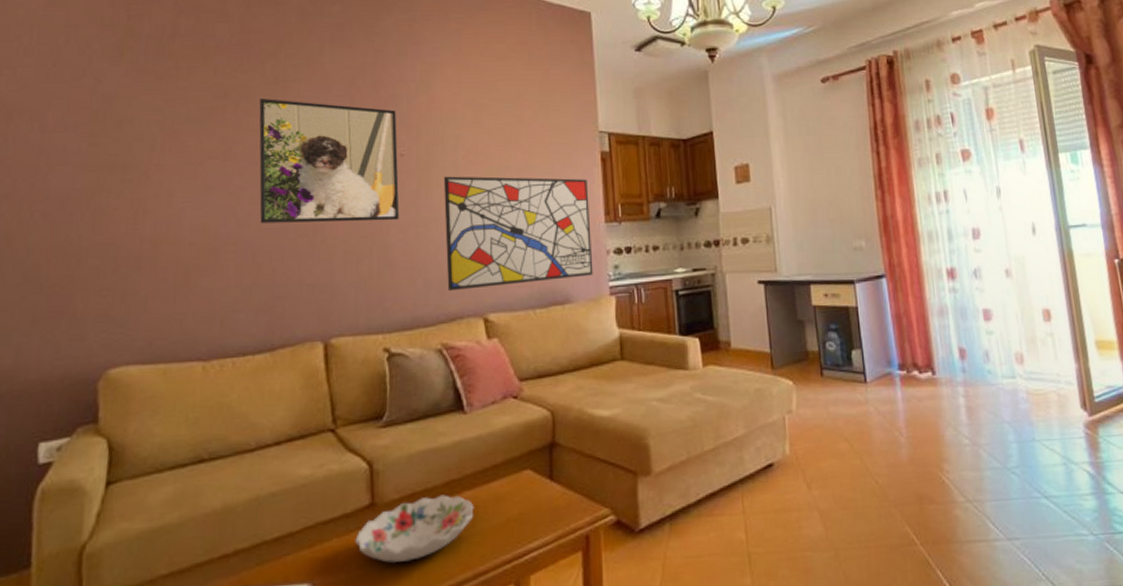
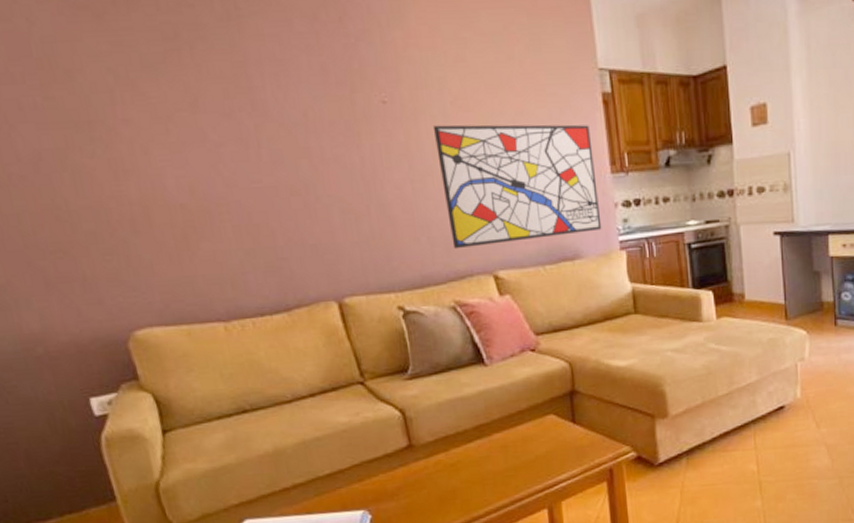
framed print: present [259,98,400,224] -> none [215,38,392,182]
decorative bowl: present [355,494,474,563] -> none [399,437,505,493]

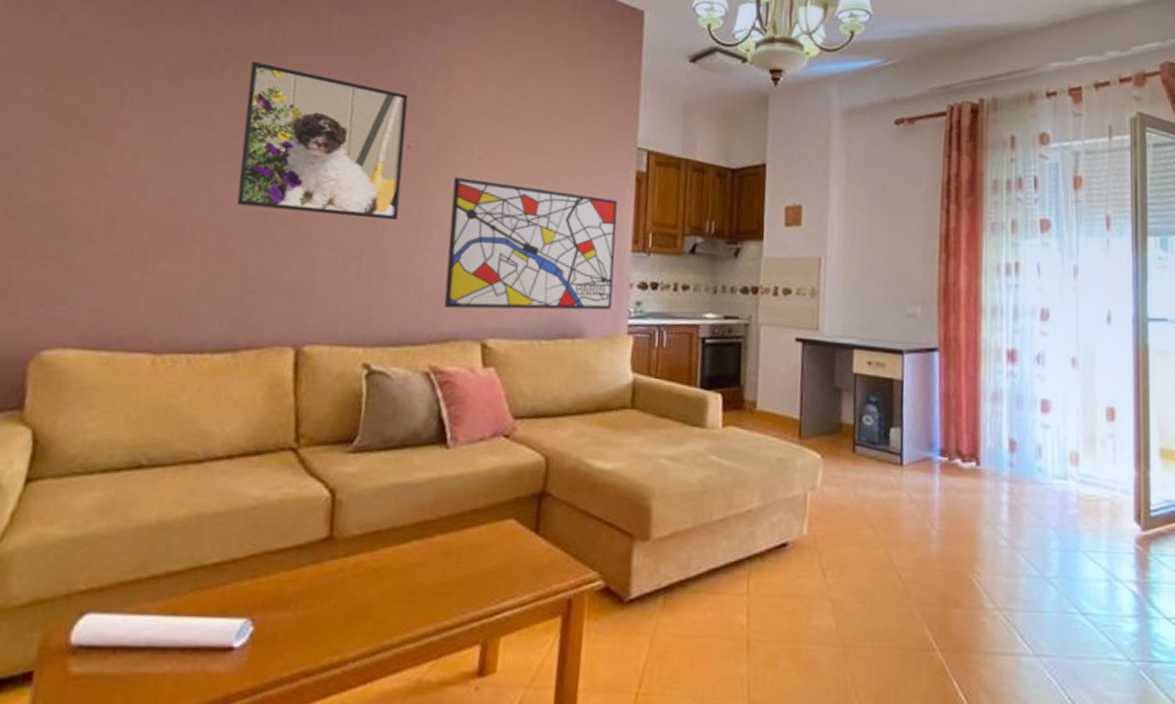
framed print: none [215,38,392,182] -> present [236,62,409,221]

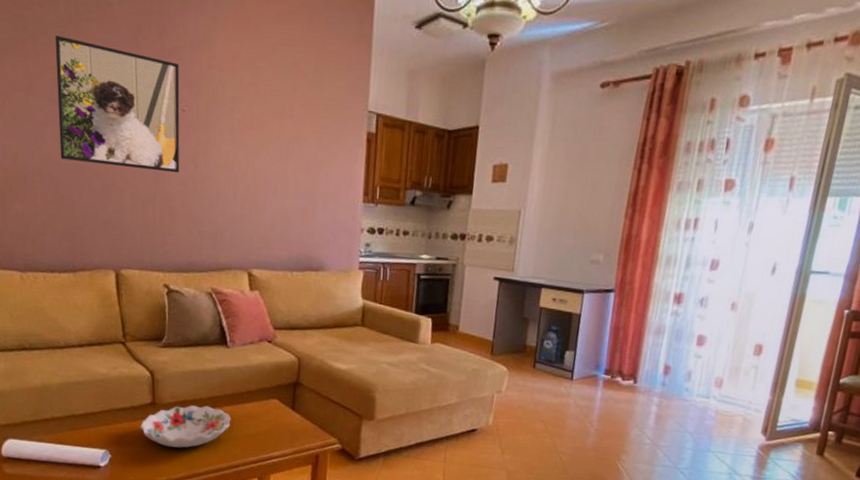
decorative bowl: none [305,536,446,606] -> present [140,405,231,448]
wall art: present [444,177,618,310] -> none [218,137,352,250]

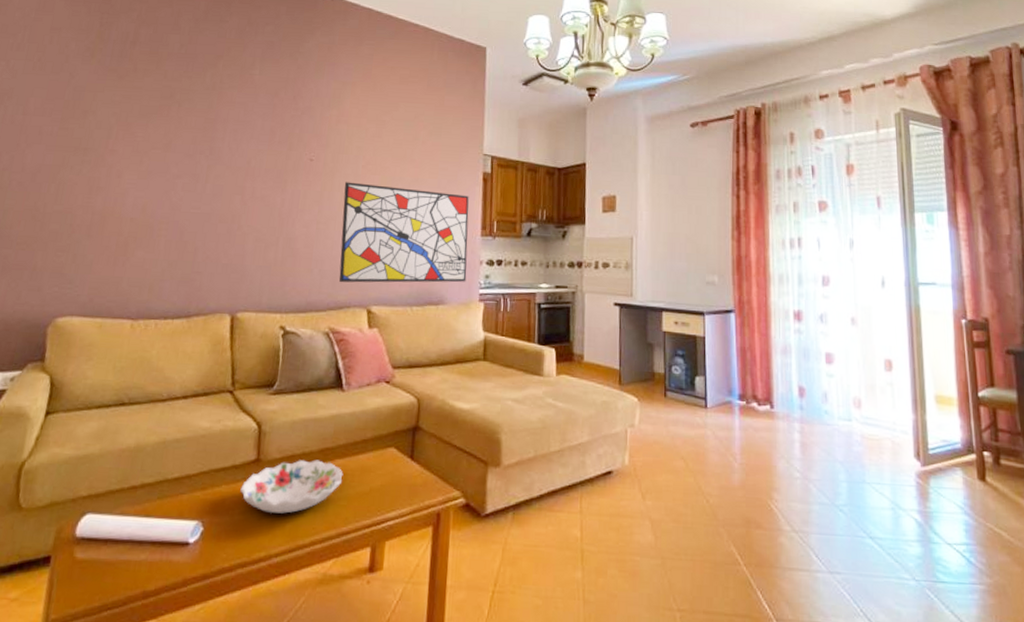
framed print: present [55,36,180,173] -> none [189,101,311,216]
wall art: none [218,137,352,250] -> present [339,182,469,283]

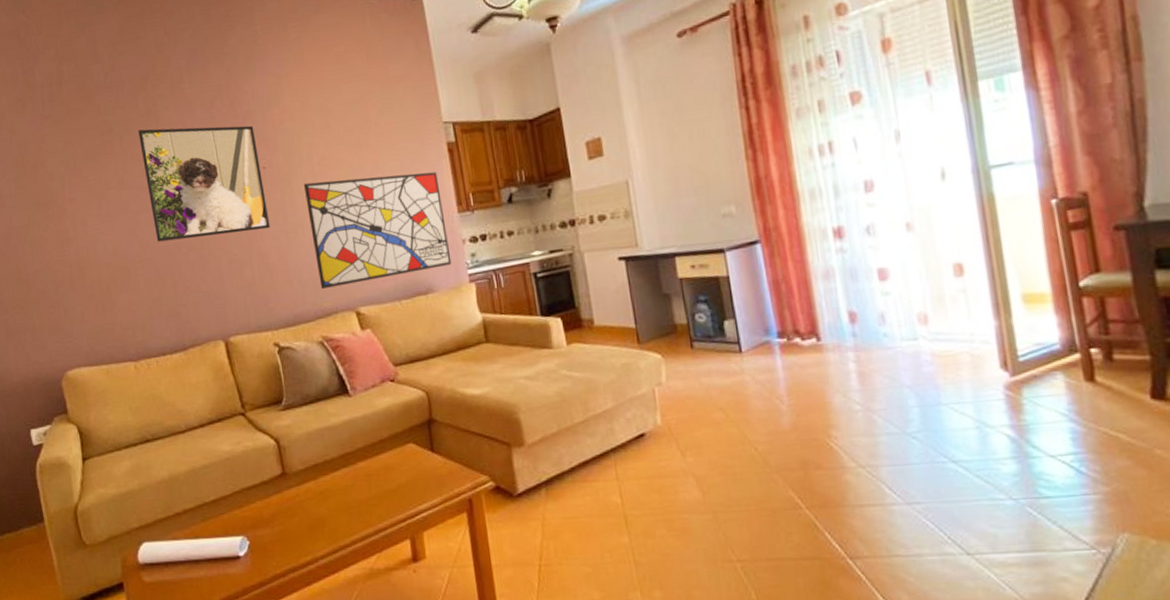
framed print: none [189,101,311,216] -> present [138,125,270,242]
decorative bowl: present [240,459,343,514] -> none [274,465,368,520]

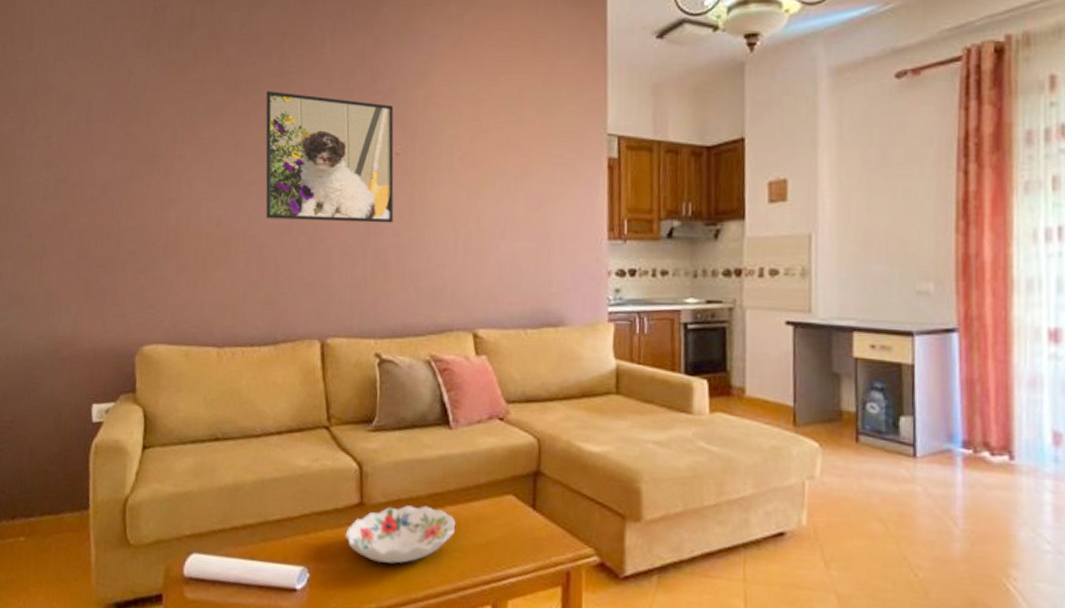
decorative bowl: none [274,465,368,520] -> present [345,505,456,564]
wall art: present [303,171,452,290] -> none [438,179,592,302]

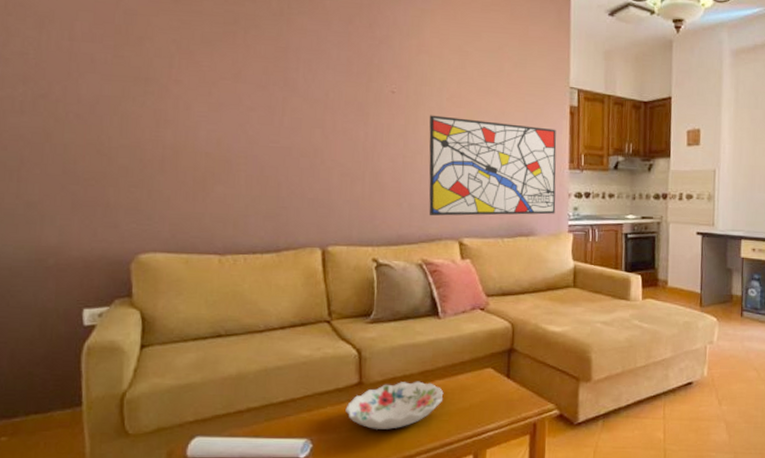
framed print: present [265,91,394,223] -> none [266,28,390,150]
wall art: none [438,179,592,302] -> present [429,115,557,216]

